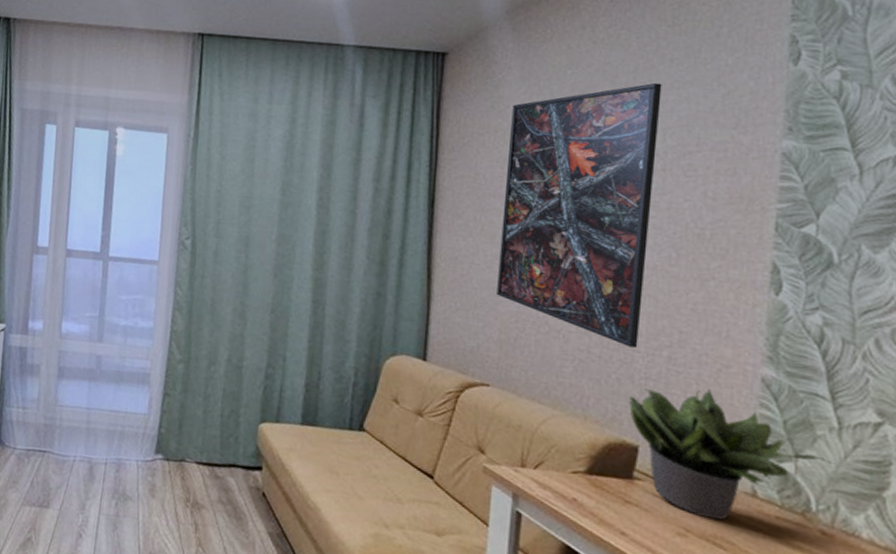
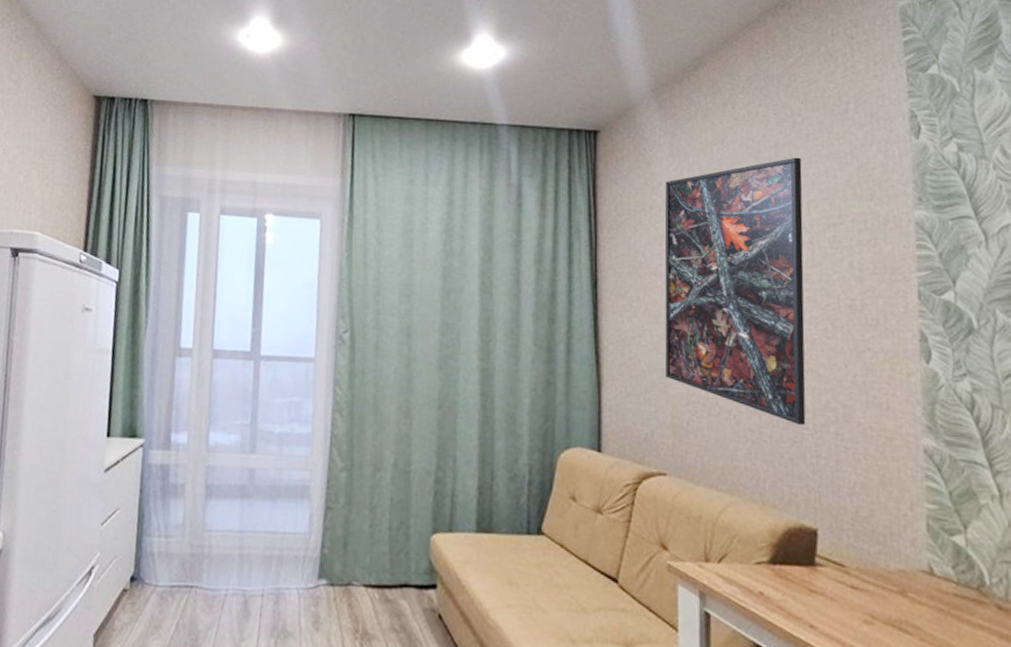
potted plant: present [628,389,836,520] -> none [802,464,1002,604]

